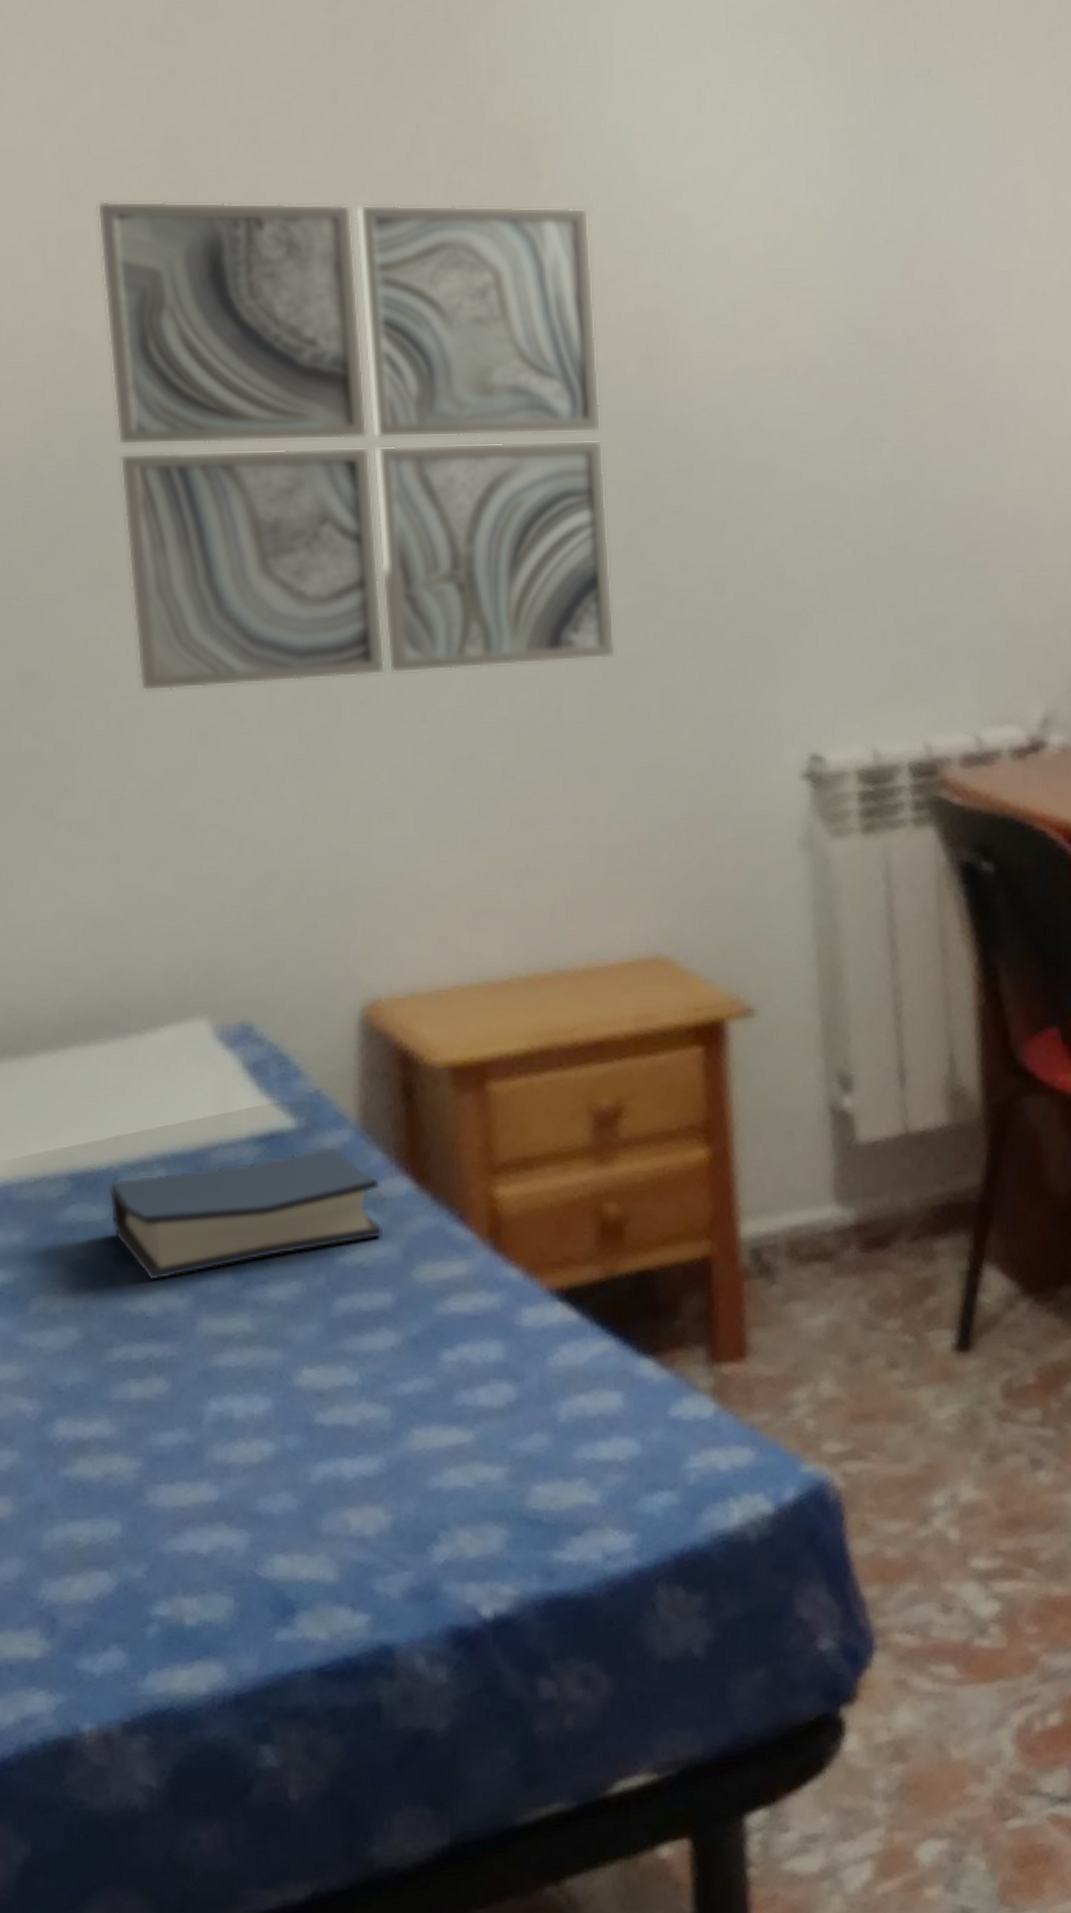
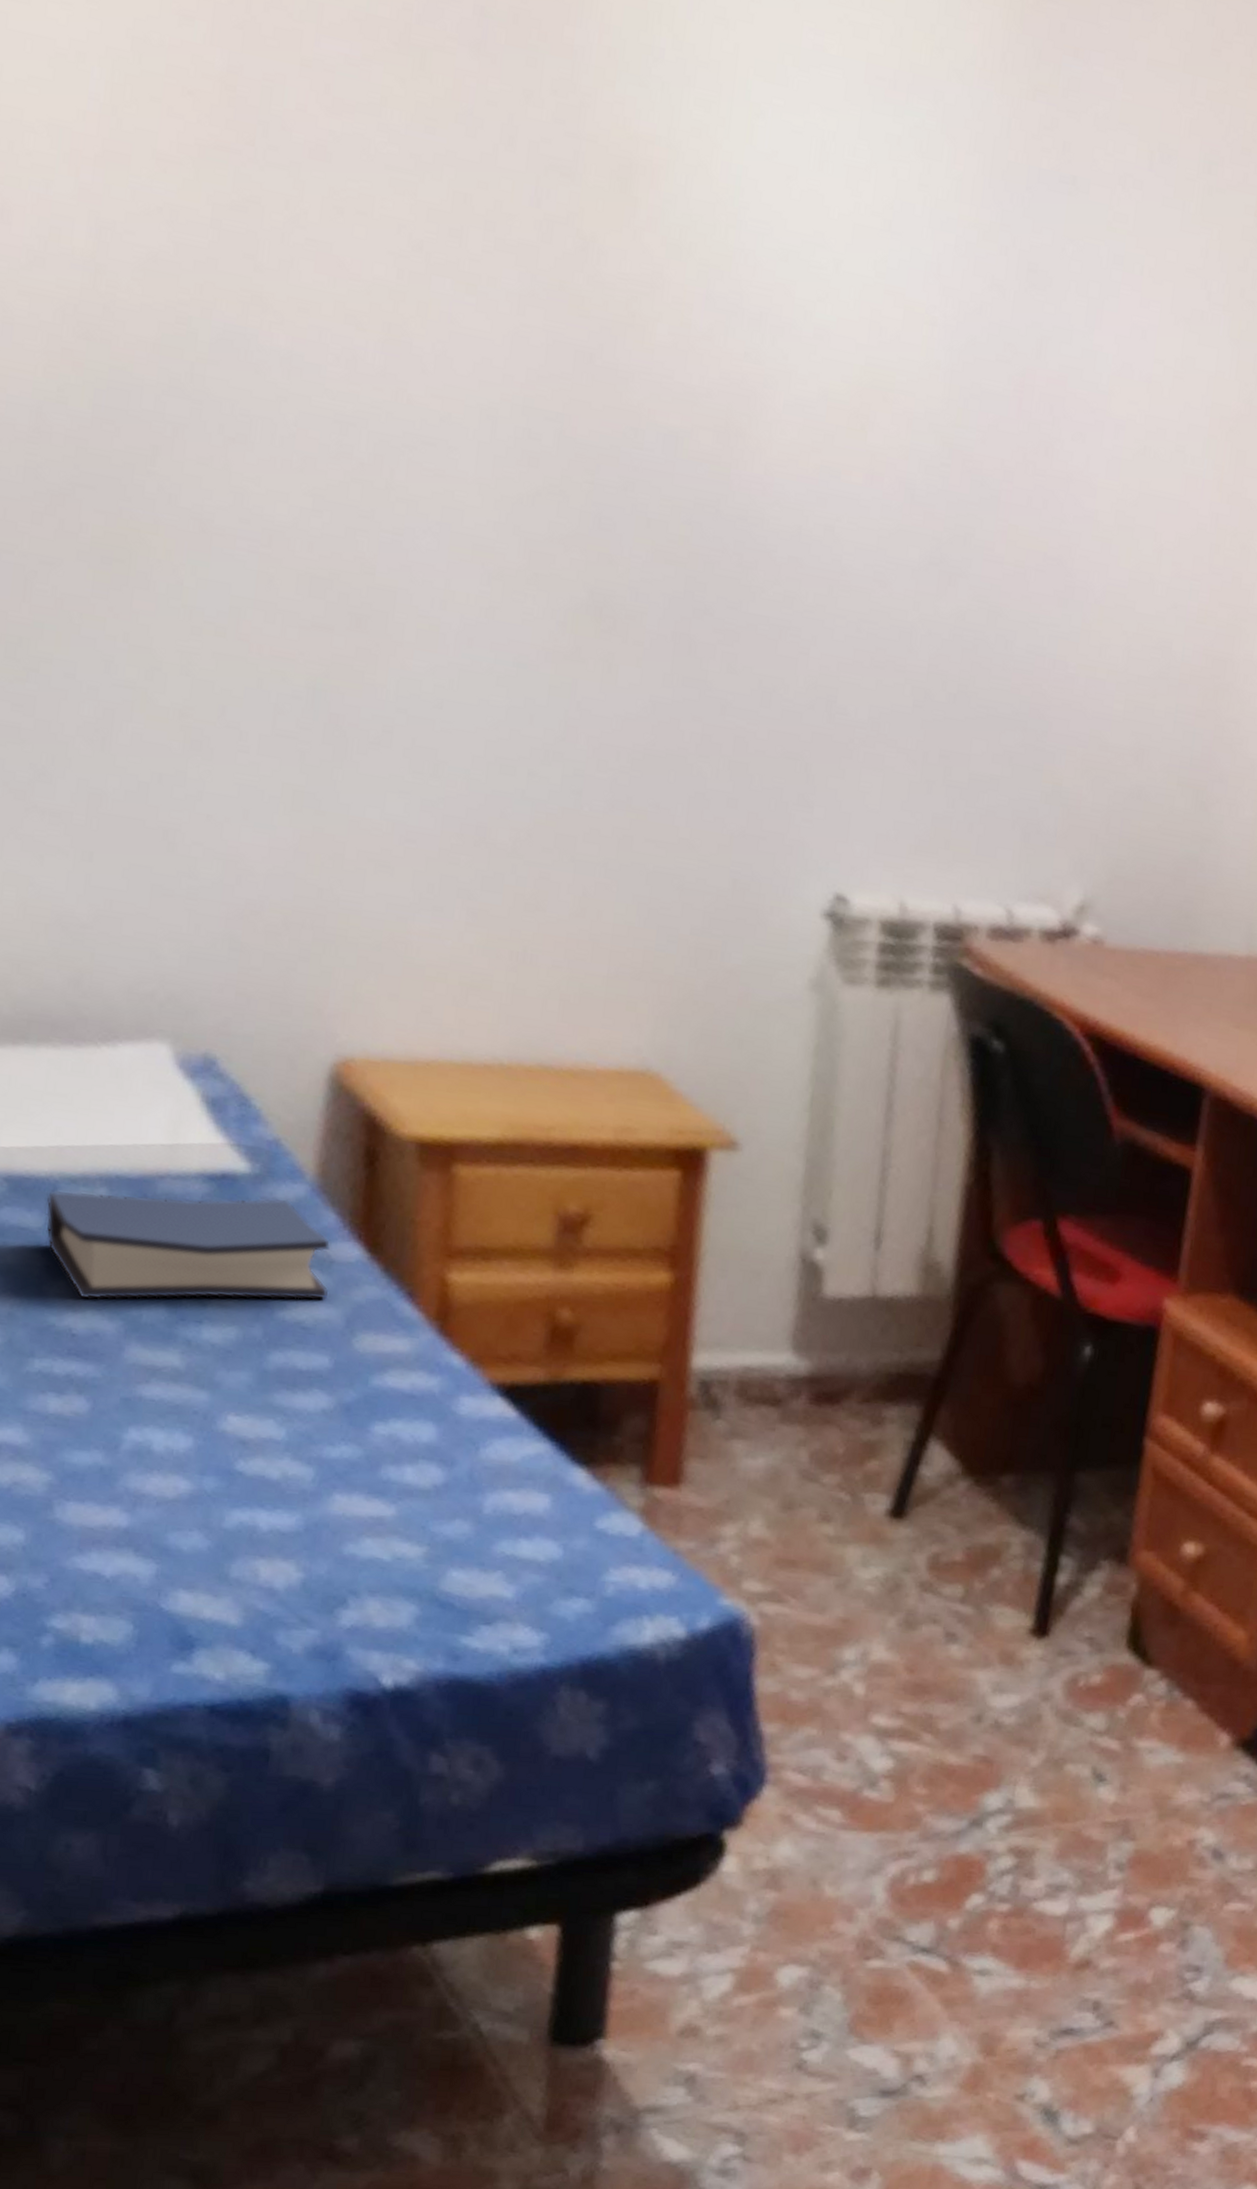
wall art: present [97,200,616,691] -> none [133,123,685,750]

